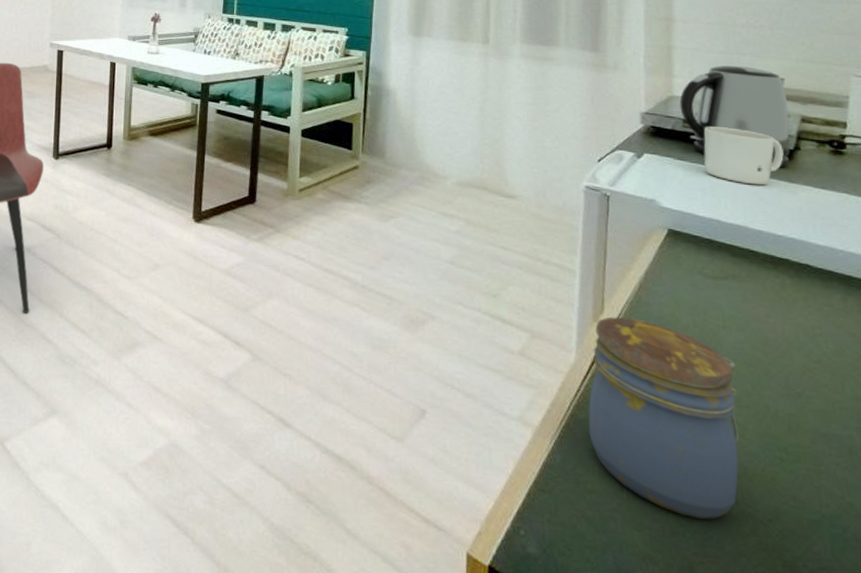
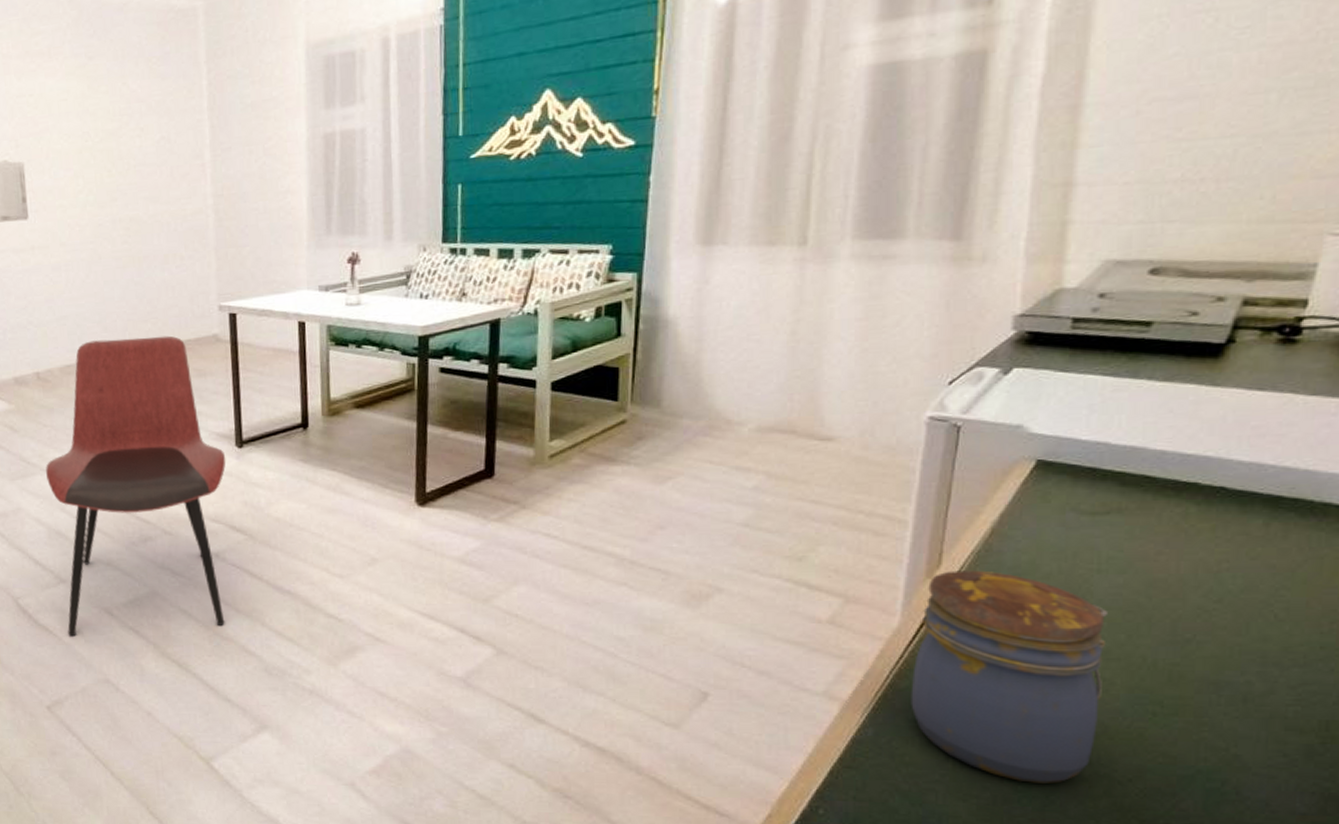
kettle: present [679,65,790,167] -> none [1070,237,1228,367]
mug: present [703,126,784,186] -> none [1096,322,1211,395]

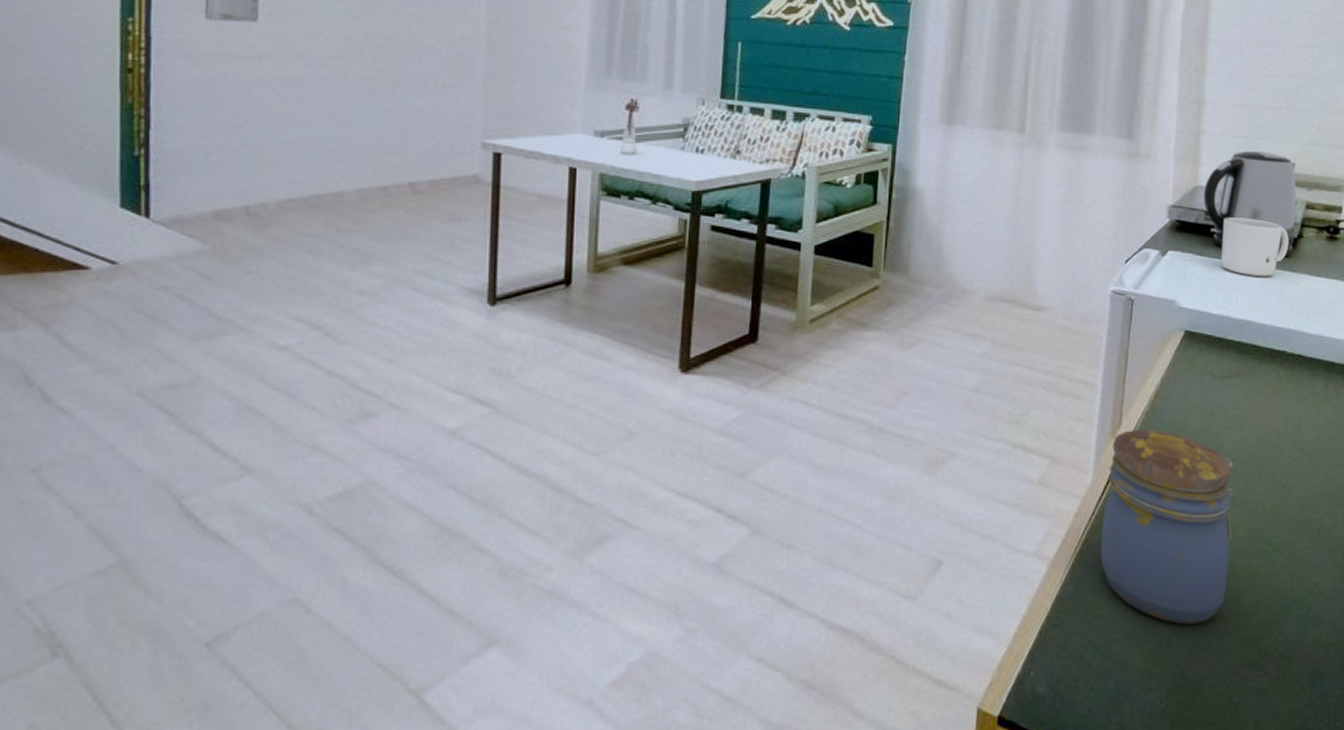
dining chair: present [46,335,226,636] -> none [243,172,475,544]
kettle: none [1070,237,1228,367] -> present [1204,150,1296,256]
mug: none [1096,322,1211,395] -> present [1221,218,1289,277]

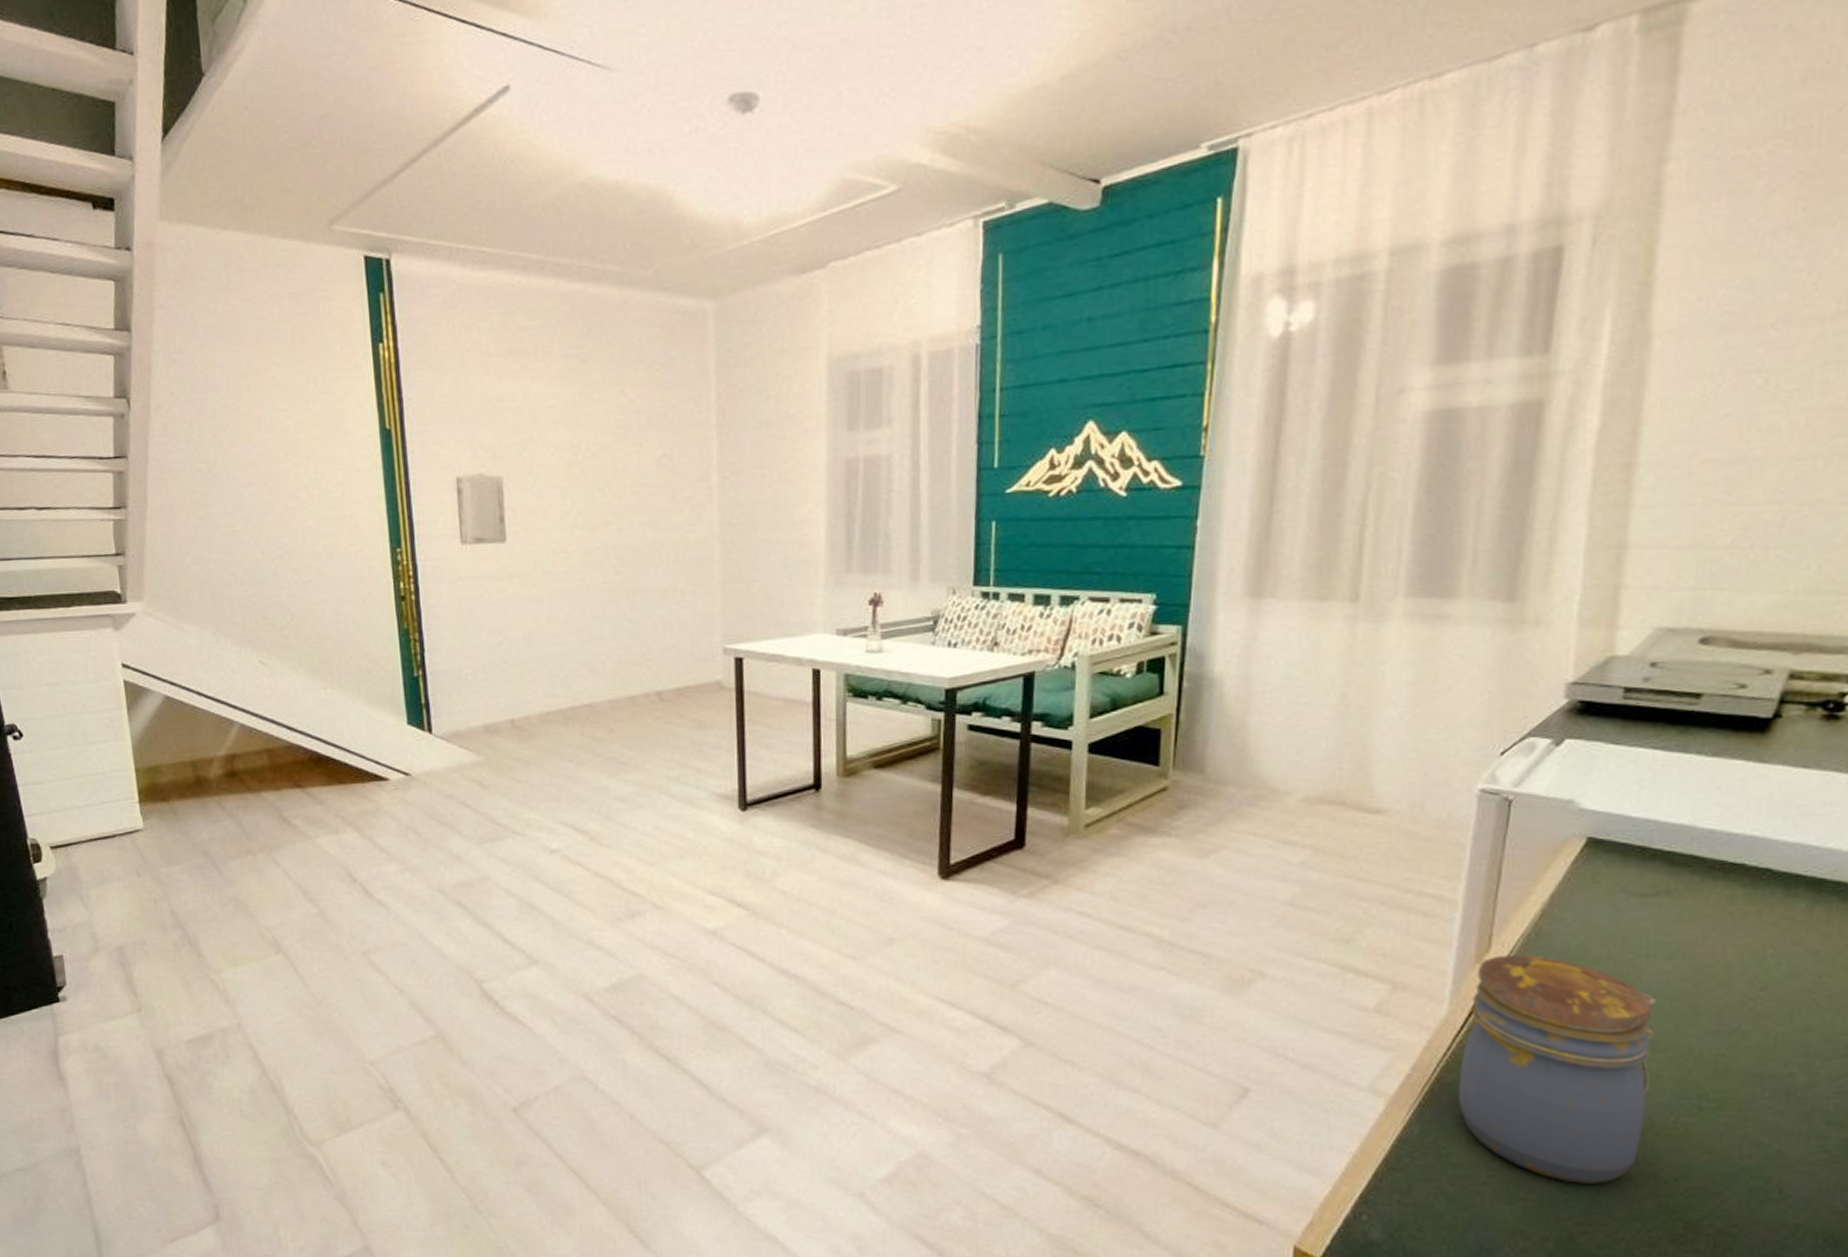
kettle: present [1204,150,1296,256] -> none [1622,605,1775,742]
mug: present [1221,218,1289,277] -> none [1647,694,1758,770]

